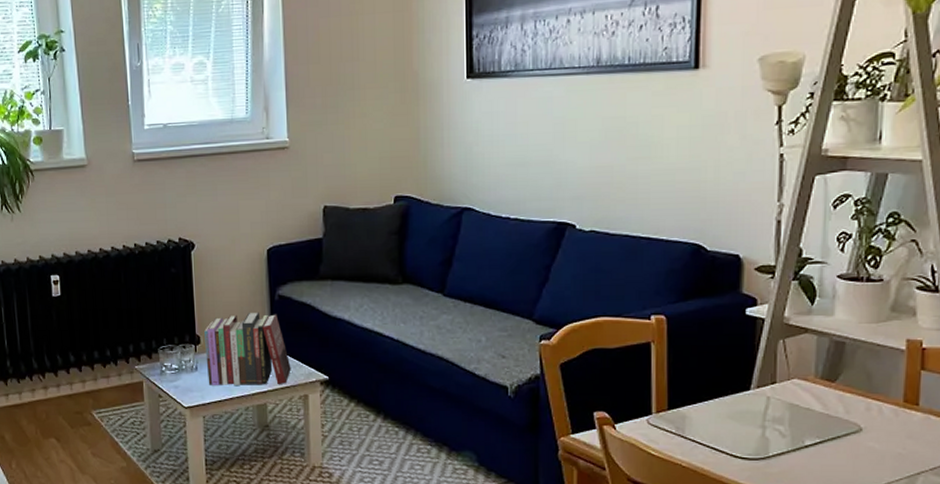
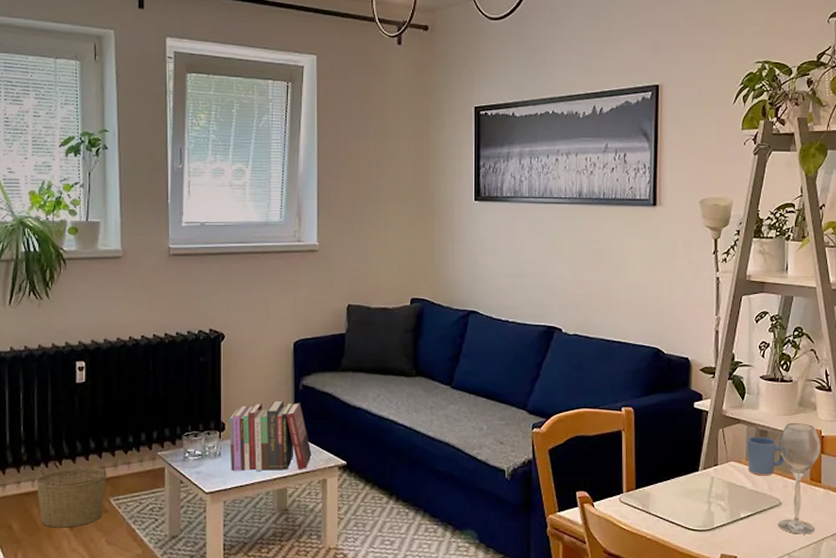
basket: none [23,381,88,440] -> present [37,468,107,528]
mug: none [817,349,868,396] -> present [748,436,784,476]
wineglass: none [856,332,920,467] -> present [778,423,820,534]

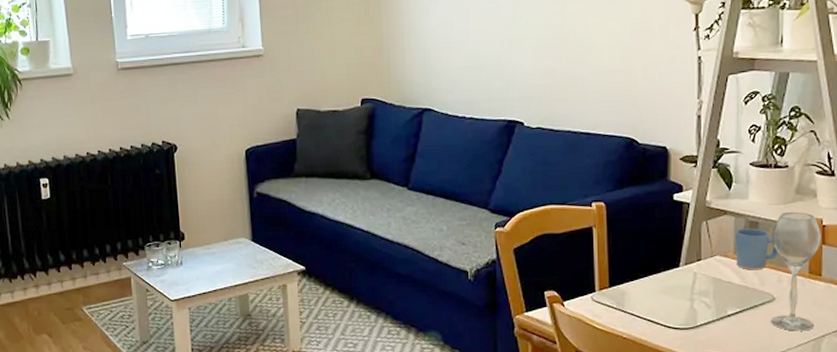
basket: present [37,468,107,528] -> none [14,279,78,336]
books: present [230,400,312,472] -> none [188,208,270,280]

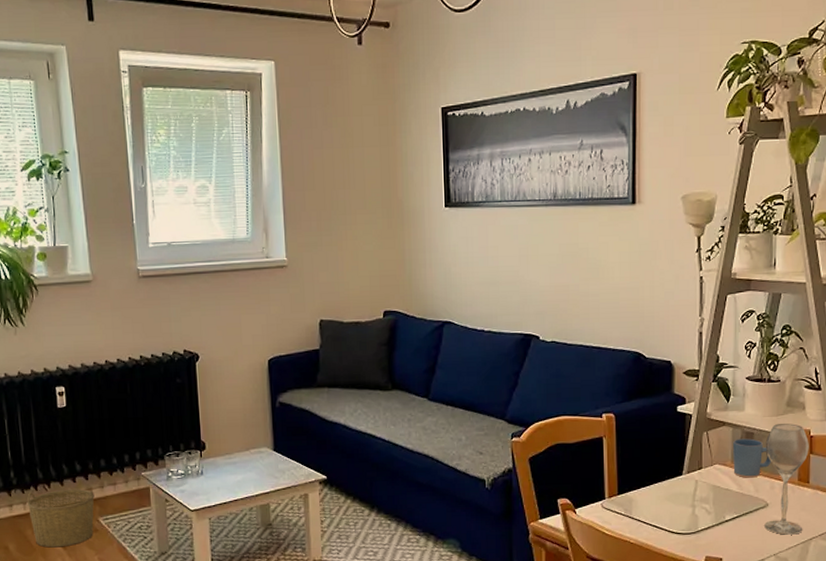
basket: none [14,279,78,336] -> present [27,489,95,548]

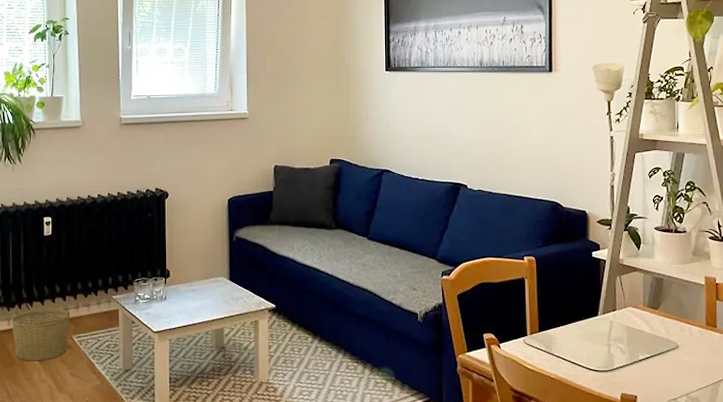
mug: present [733,438,771,478] -> none [644,284,680,321]
wineglass: present [764,423,809,535] -> none [674,271,715,376]

